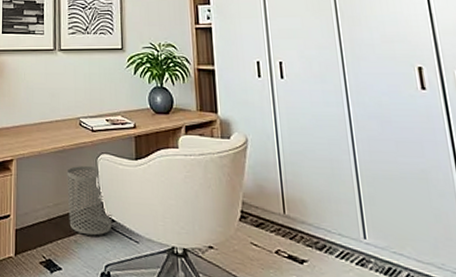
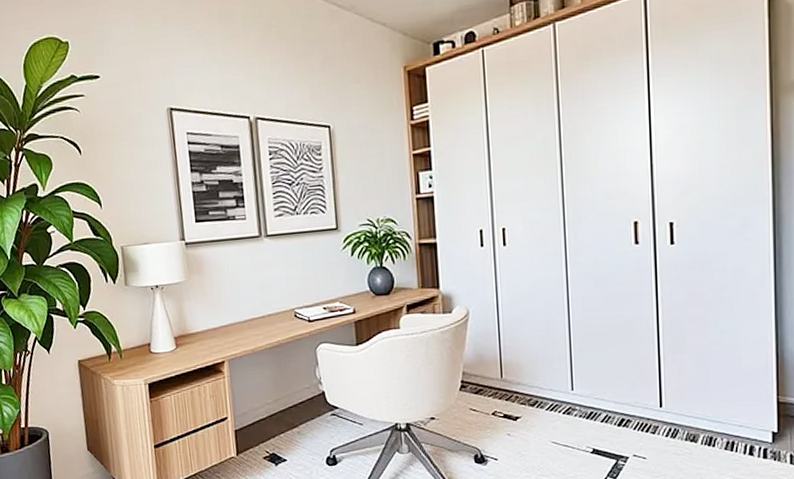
waste bin: present [67,165,112,236] -> none [284,356,336,425]

